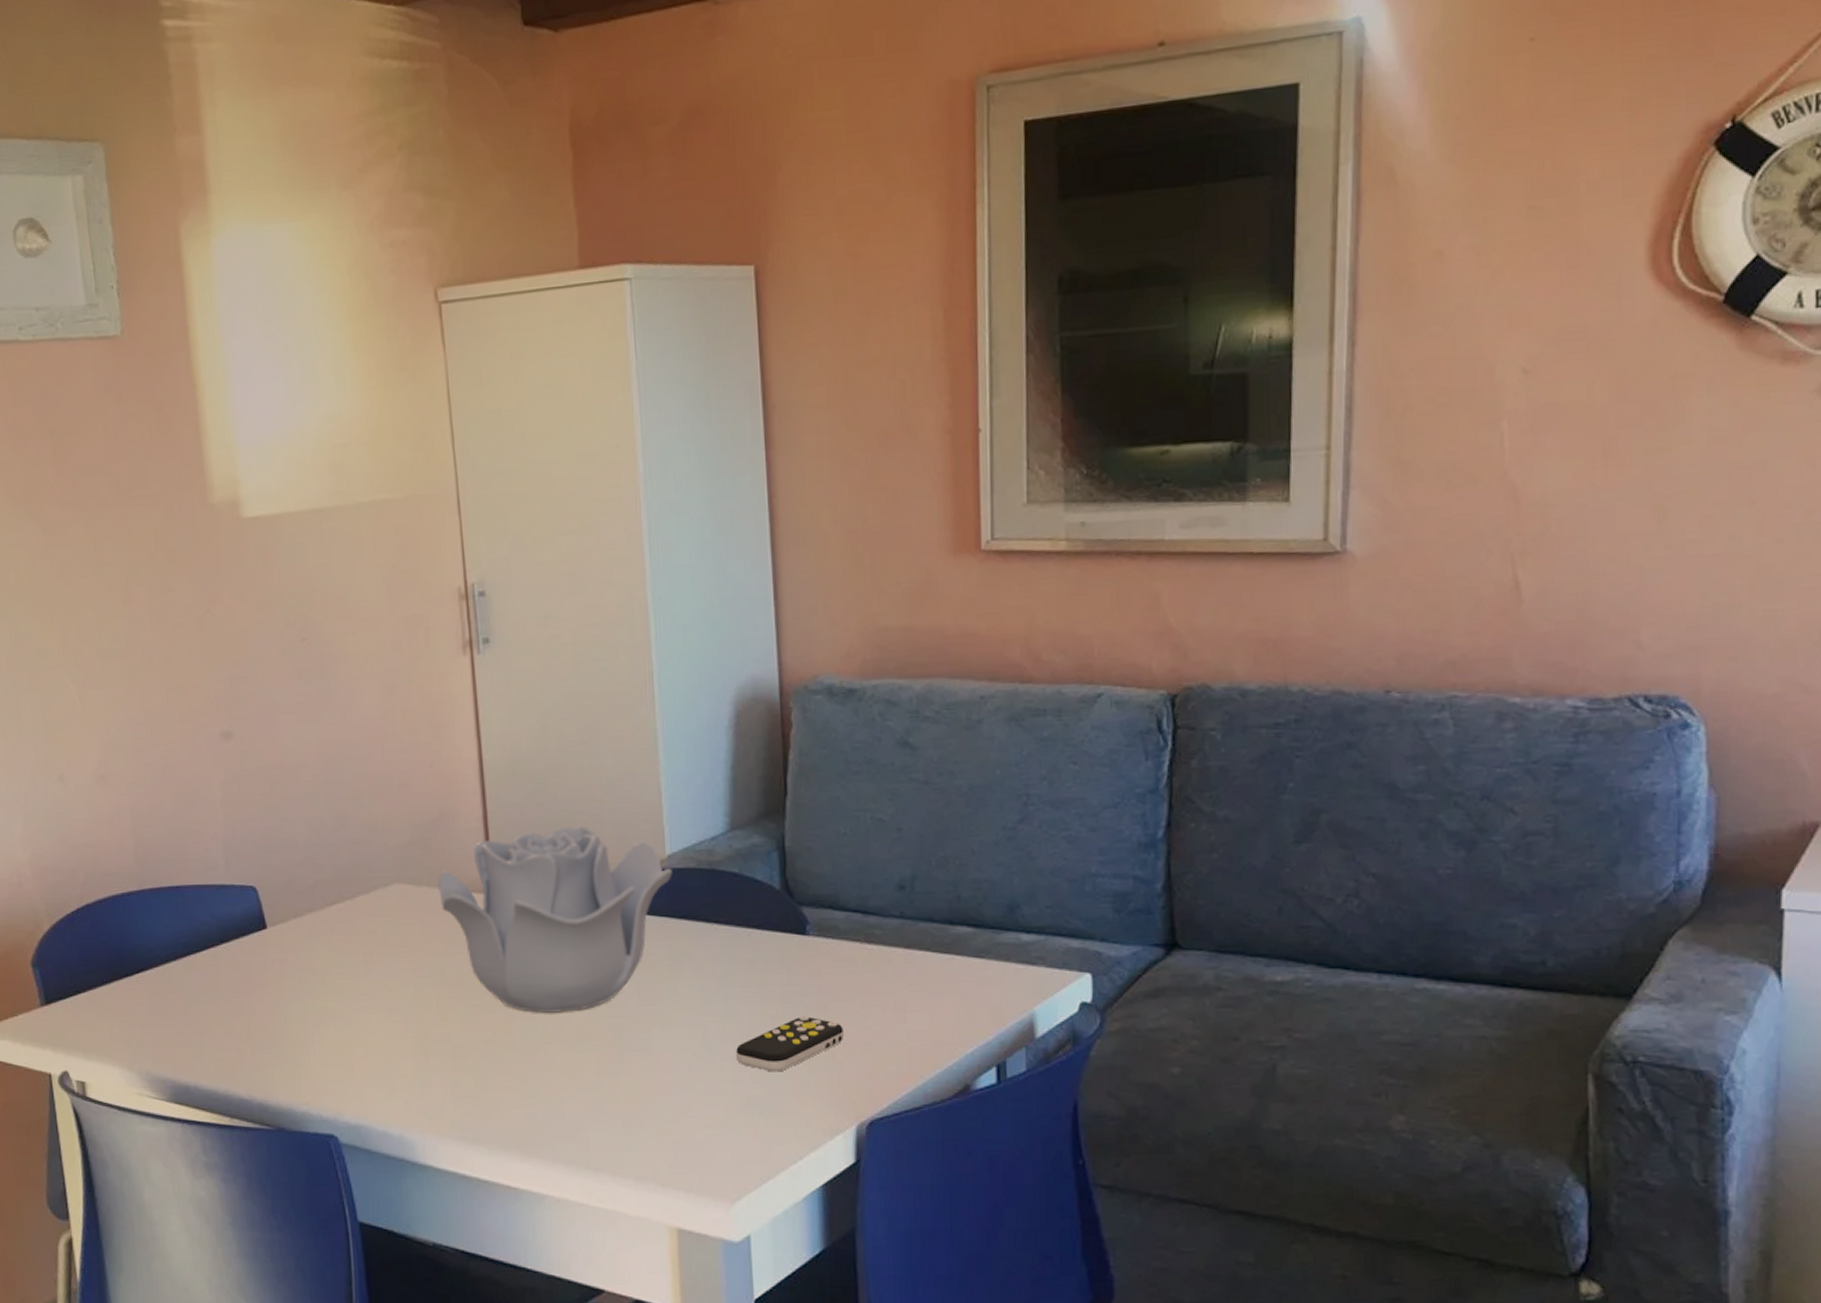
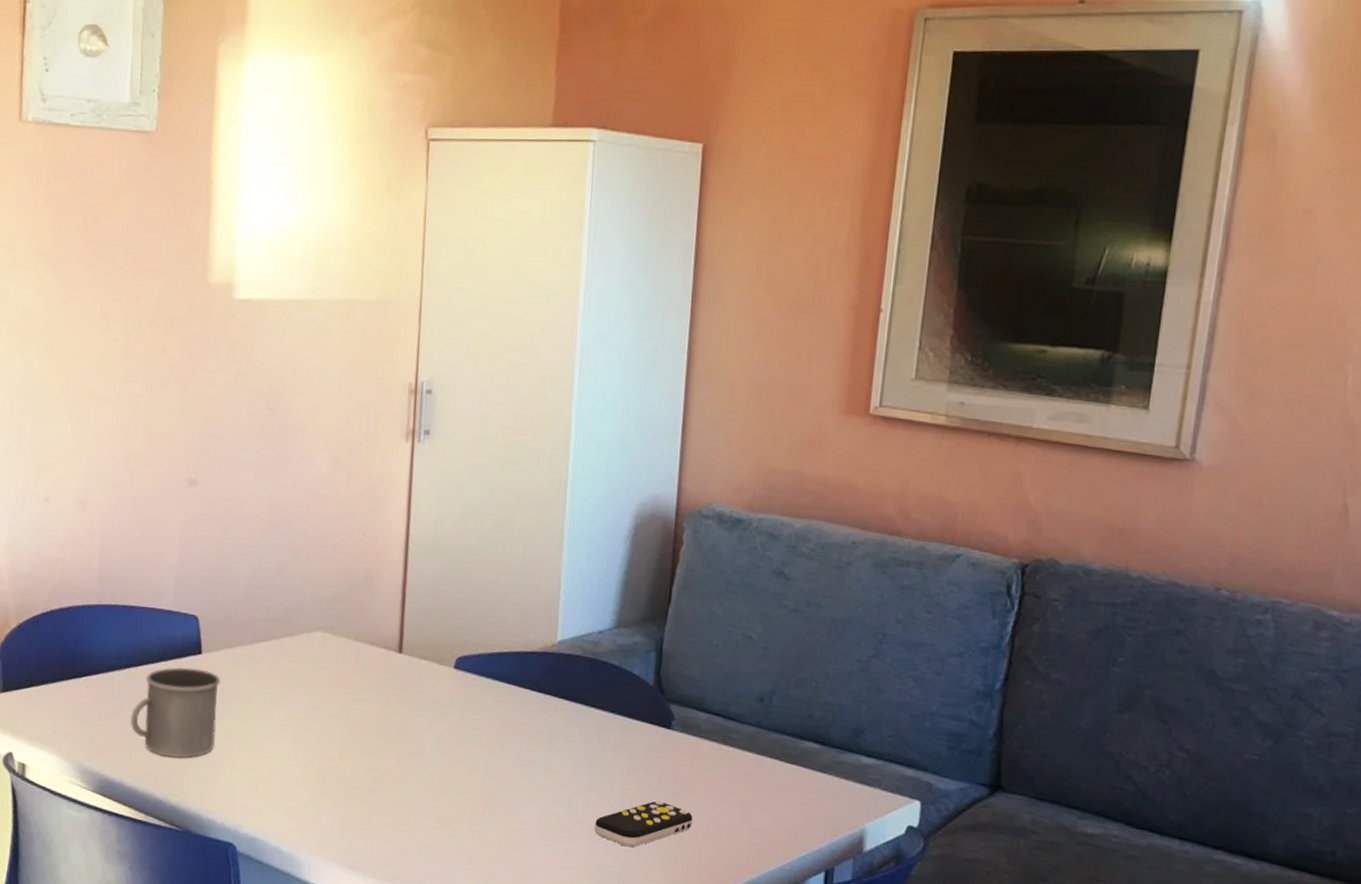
mug: none [197,945,297,1050] -> present [131,667,222,759]
decorative bowl: present [438,826,673,1014] -> none [354,603,561,766]

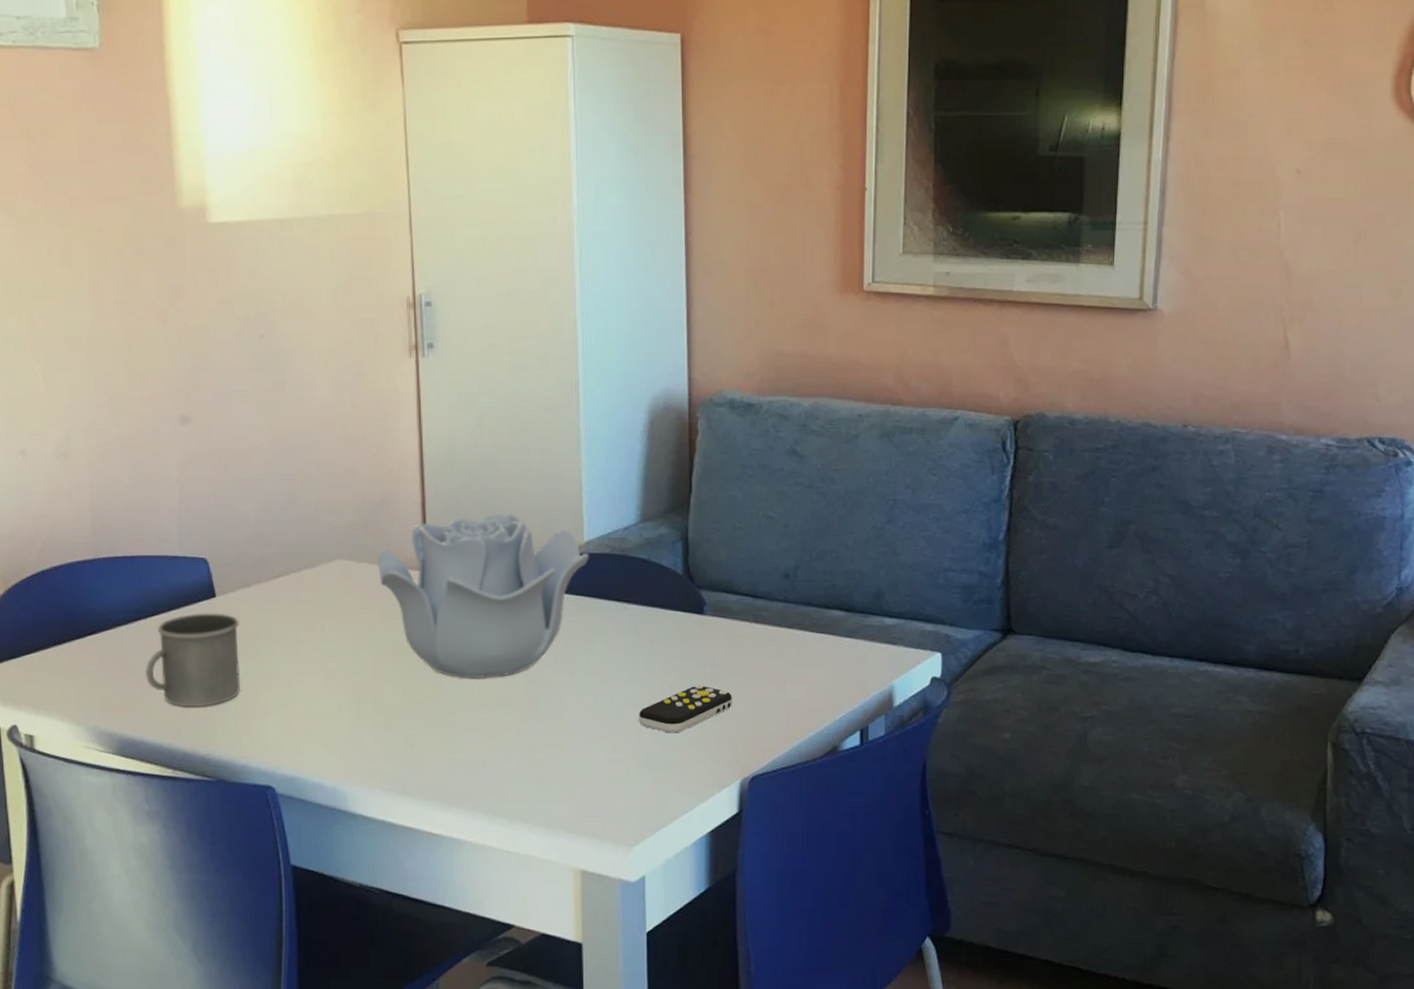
decorative bowl: none [354,603,561,766] -> present [378,514,589,679]

